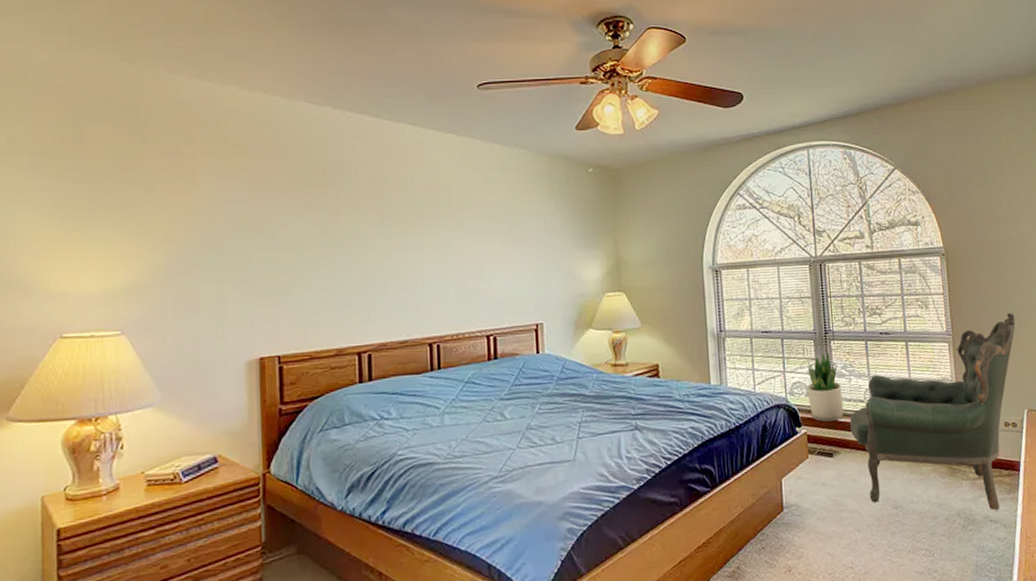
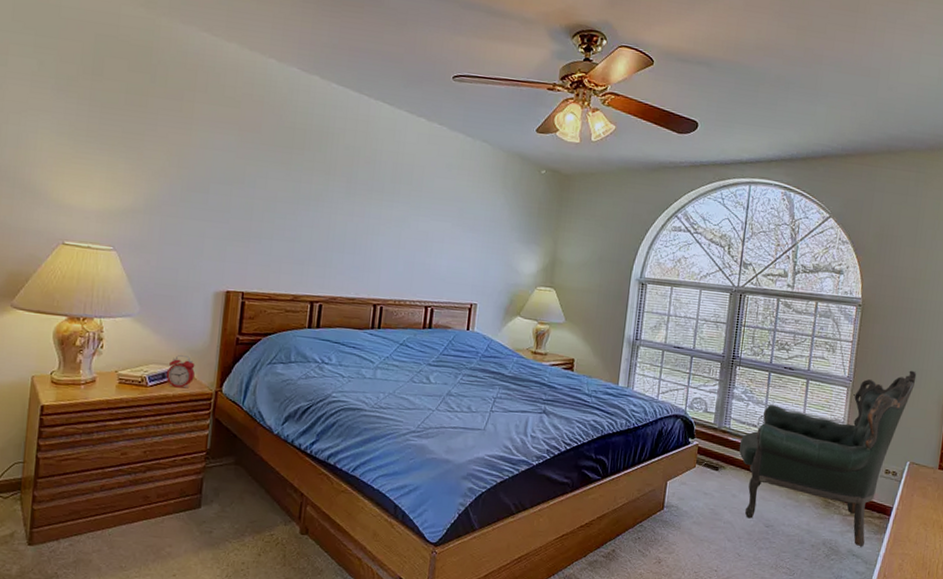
alarm clock: none [202,438,236,479] -> present [166,354,195,388]
planter: present [807,352,844,422] -> none [705,376,739,440]

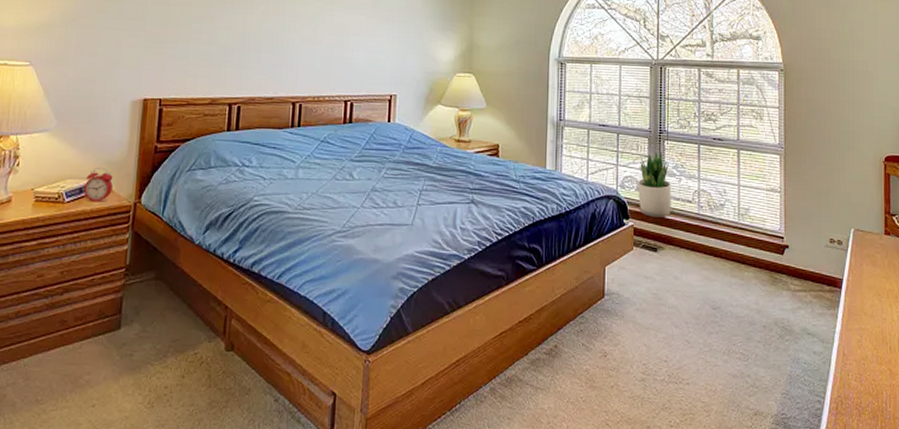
planter: none [705,376,739,440] -> present [638,151,671,218]
armchair: present [739,370,917,546] -> none [676,133,849,323]

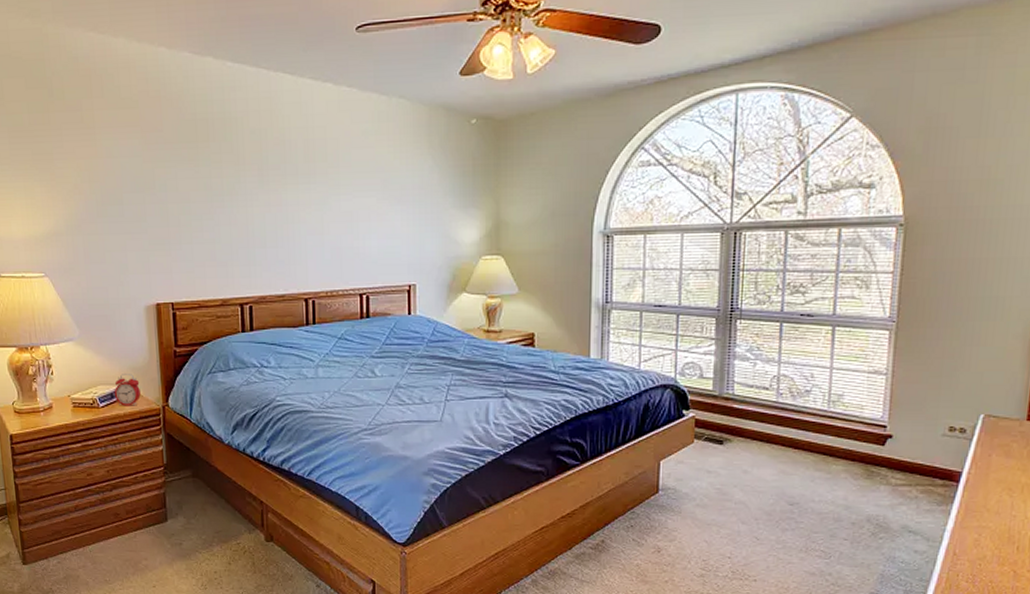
planter: present [638,151,671,218] -> none [701,332,743,408]

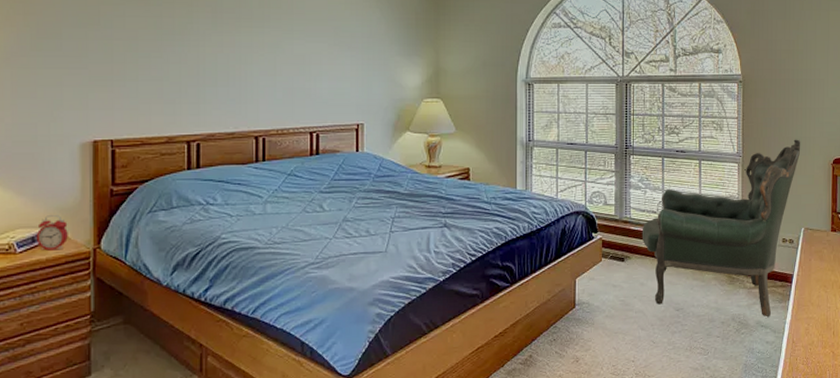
armchair: none [747,299,990,521] -> present [642,139,801,316]

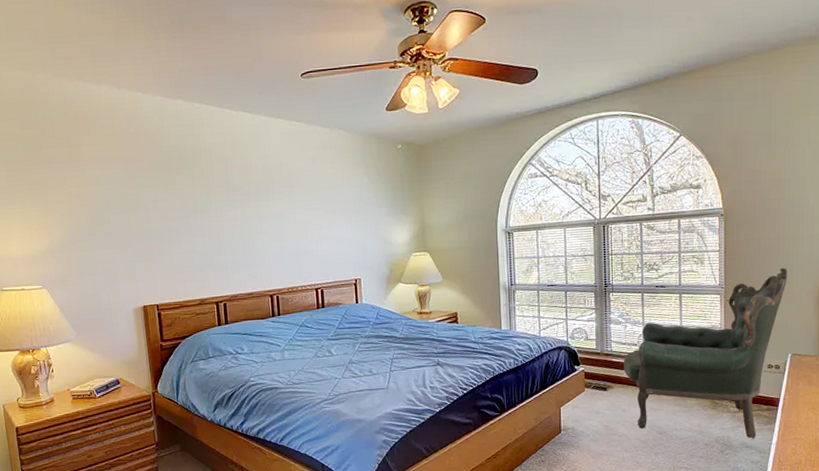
alarm clock: present [36,214,68,251] -> none [109,366,133,395]

